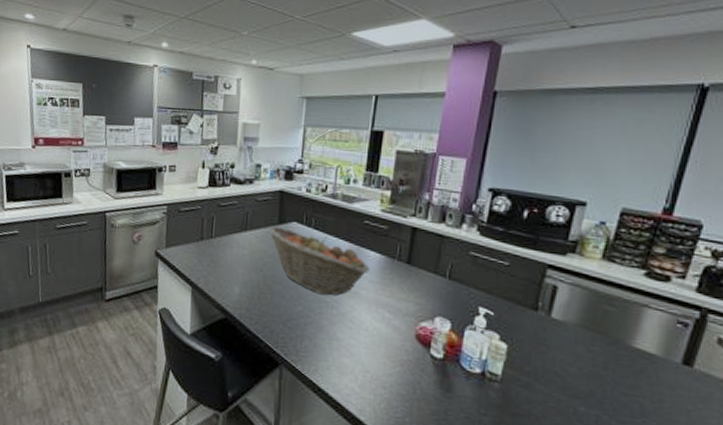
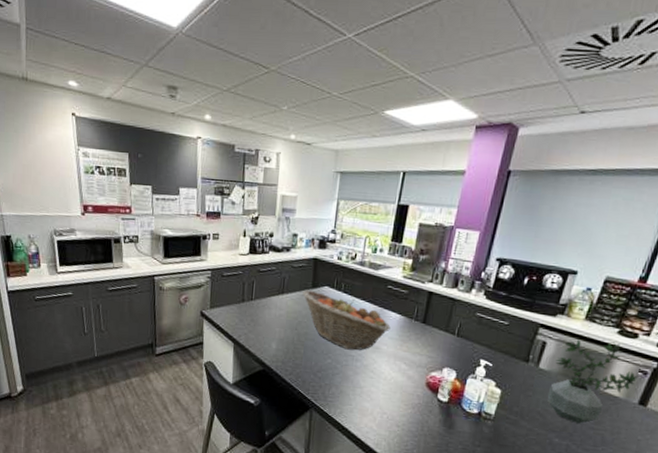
potted plant: none [565,283,677,388] -> present [547,339,638,424]

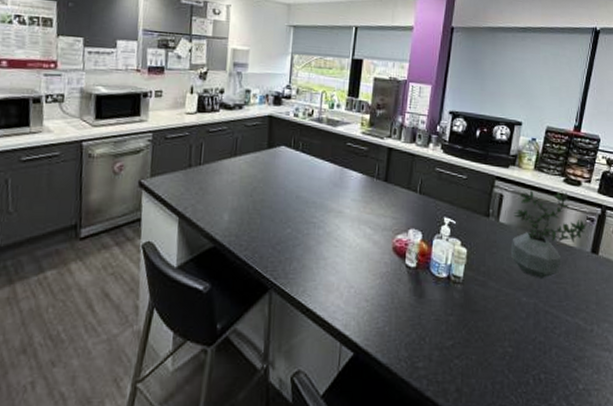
fruit basket: present [303,290,391,350] -> none [257,151,353,216]

